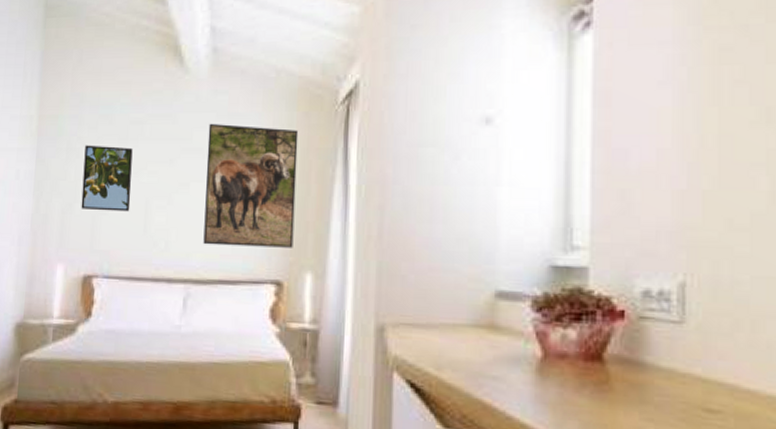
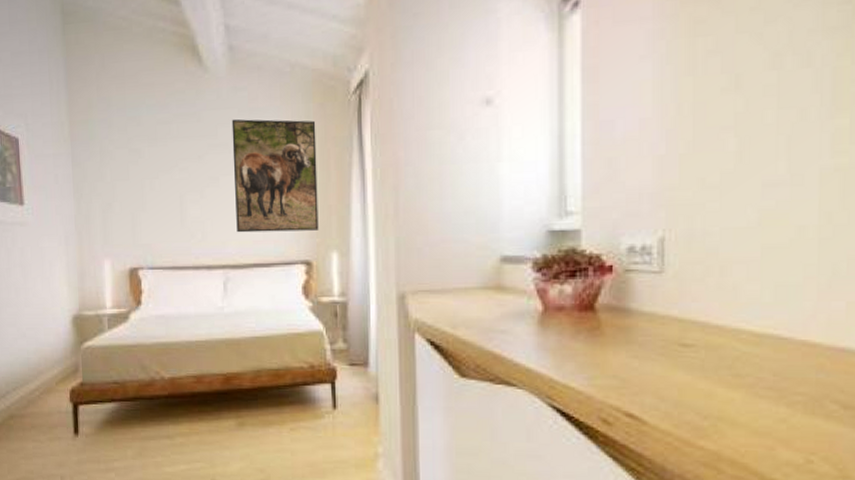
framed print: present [81,145,133,212] -> none [117,146,166,208]

